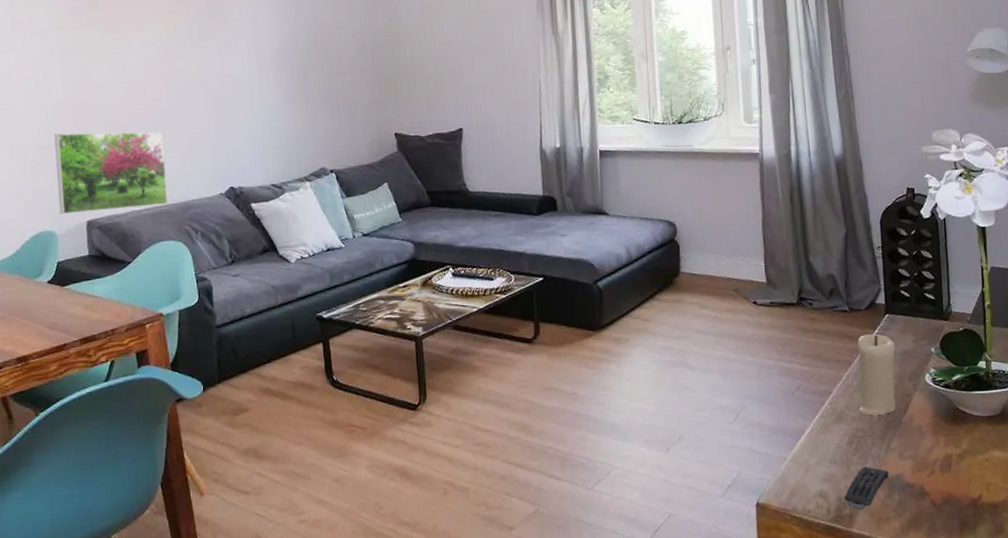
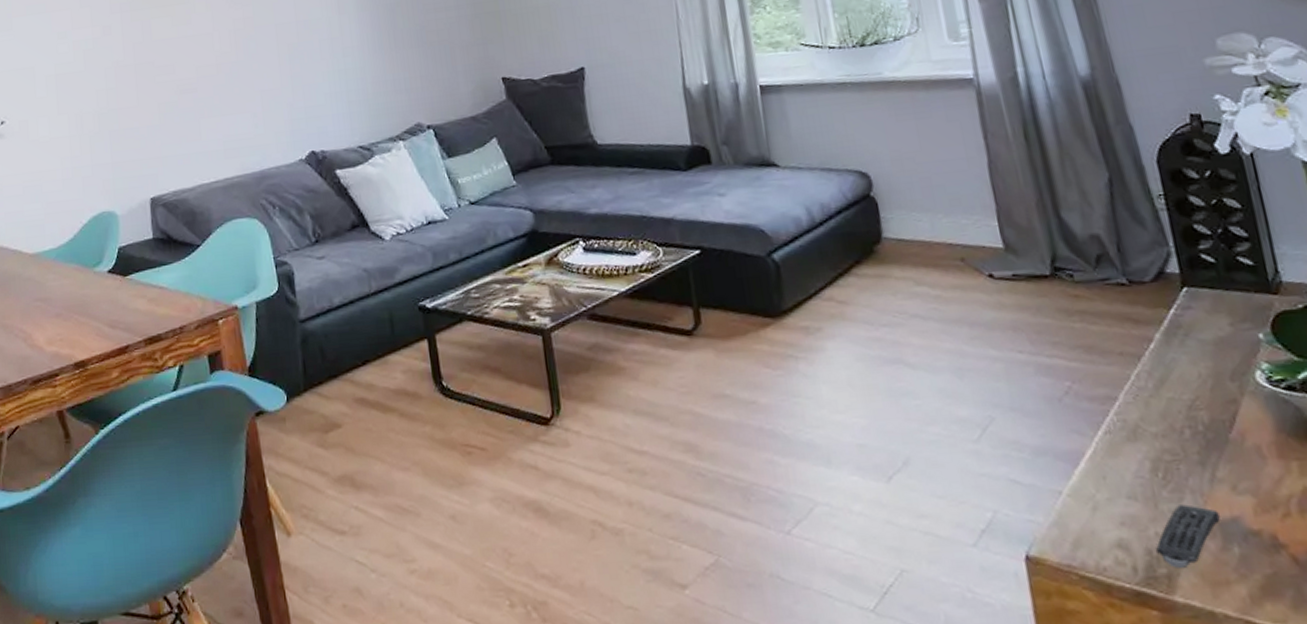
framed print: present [54,131,168,215] -> none [114,90,240,192]
candle: present [858,334,896,416] -> none [1146,315,1217,431]

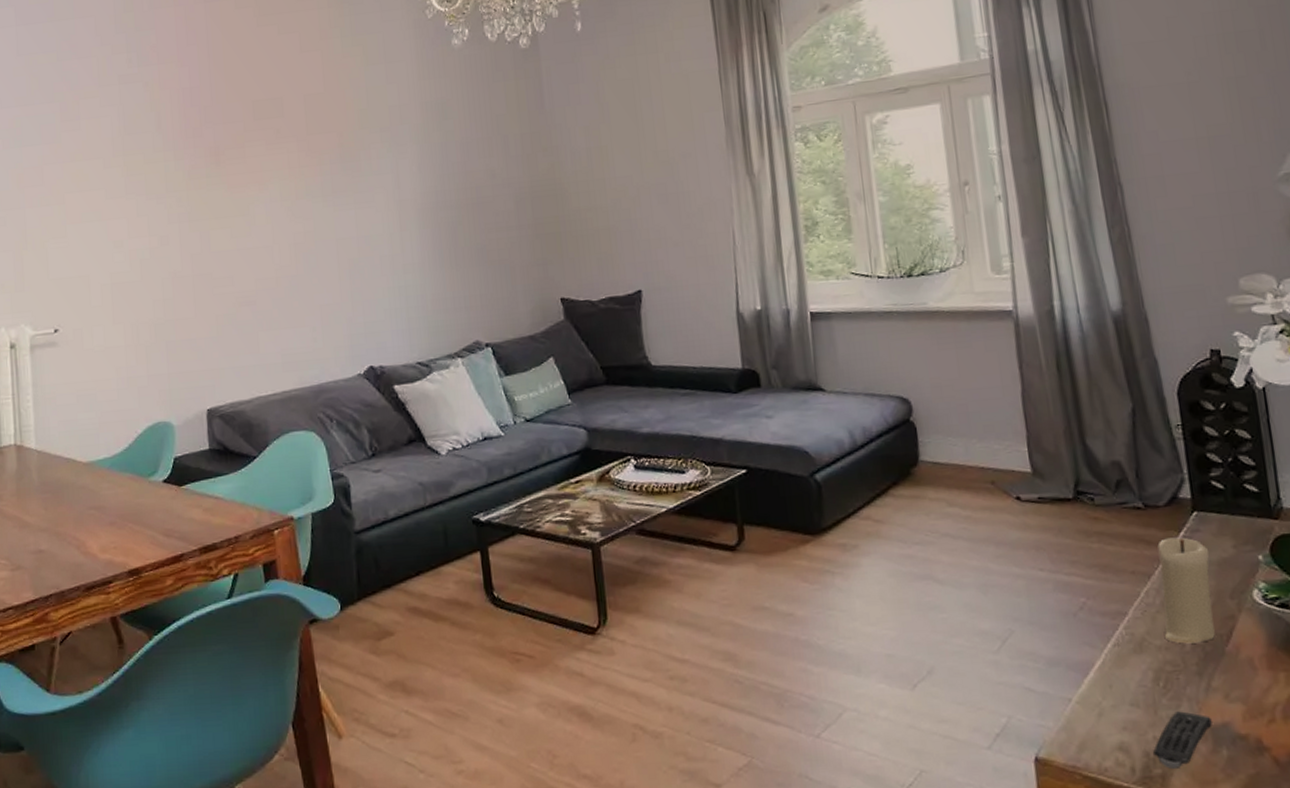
candle: none [1146,315,1217,431] -> present [1157,537,1215,644]

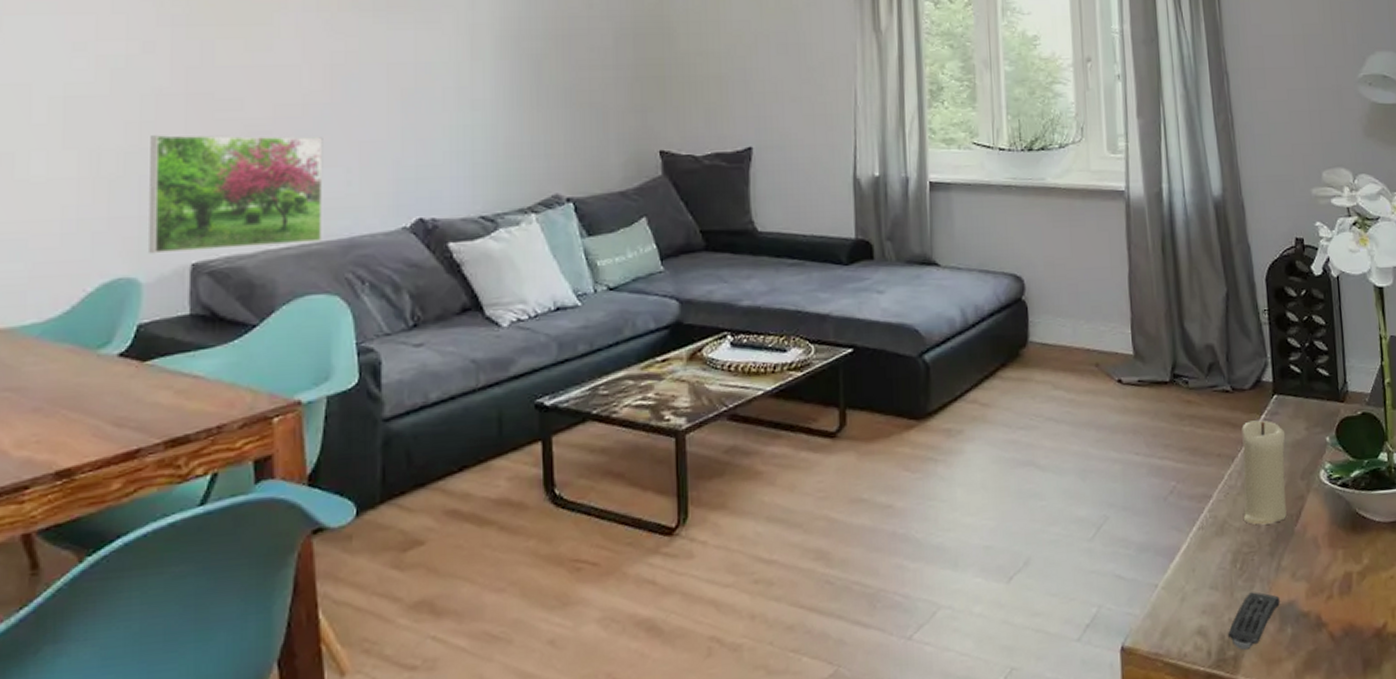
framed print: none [171,303,298,403] -> present [149,135,323,254]

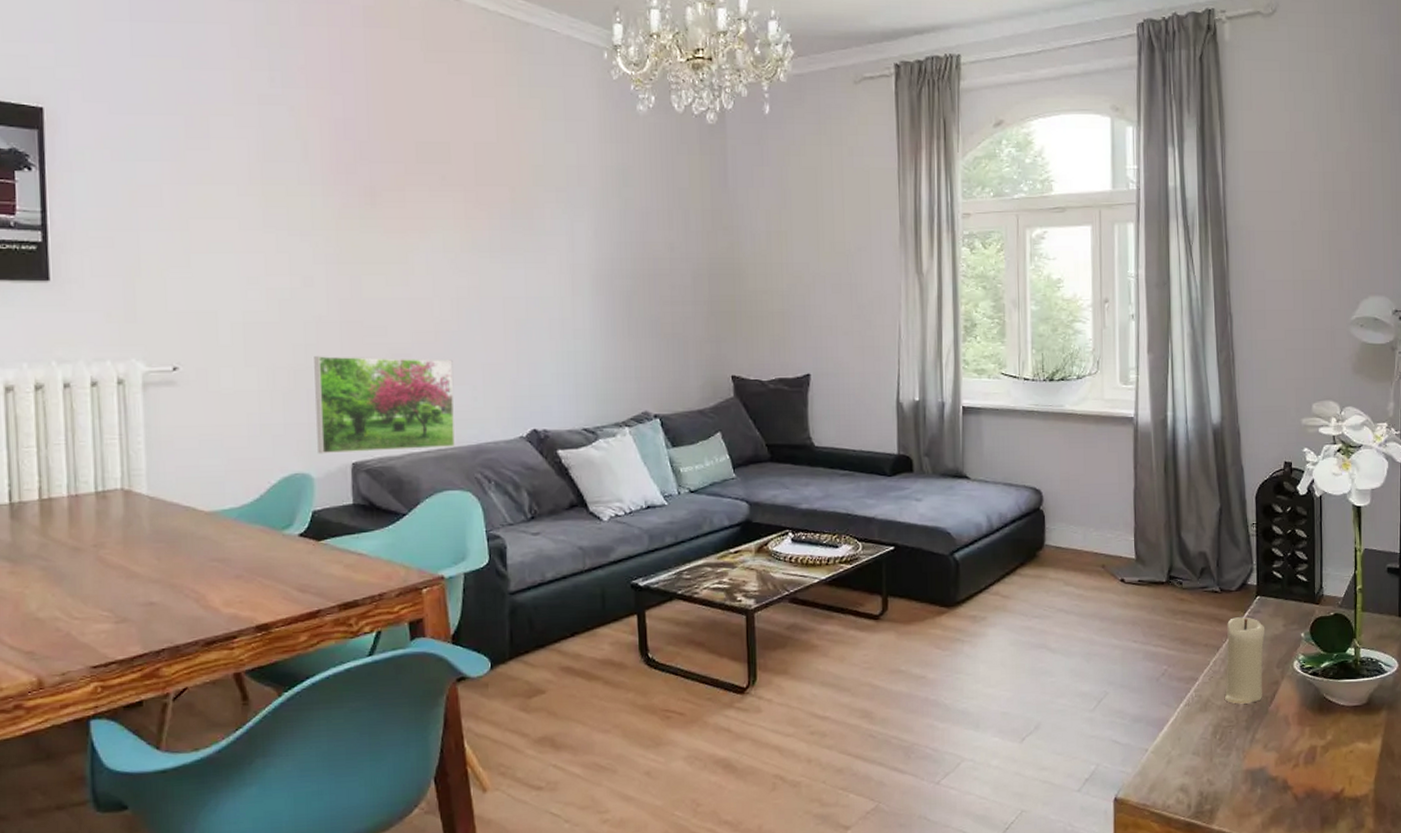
remote control: present [1227,592,1280,650] -> none [1205,758,1252,805]

